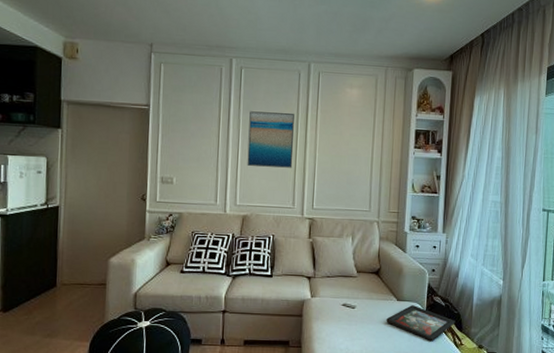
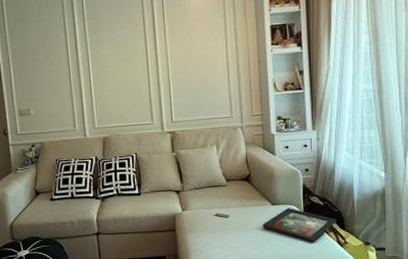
wall art: present [247,111,295,168] -> none [96,27,146,88]

